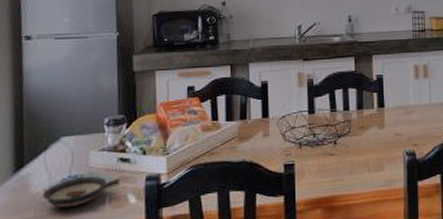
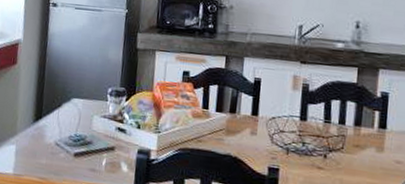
saucer: present [42,176,107,208] -> none [53,137,105,163]

